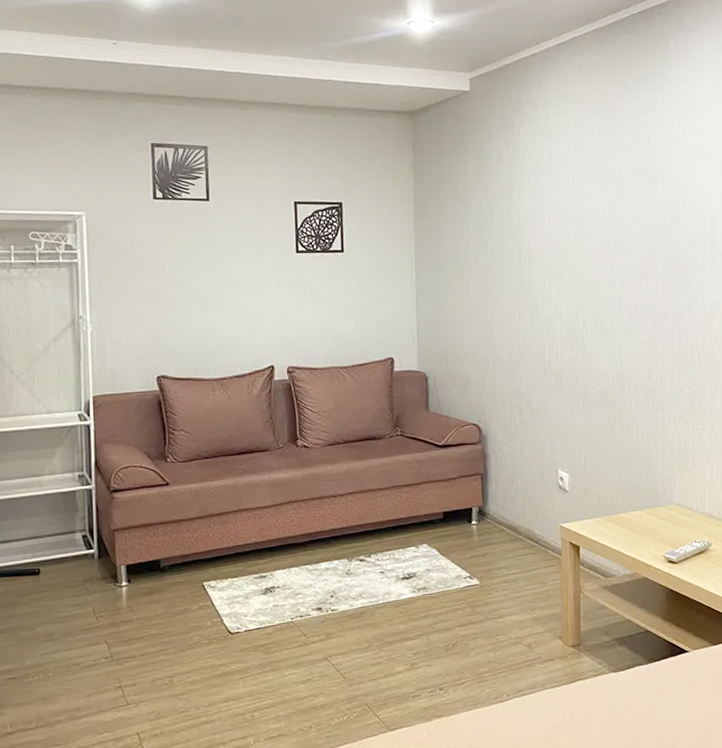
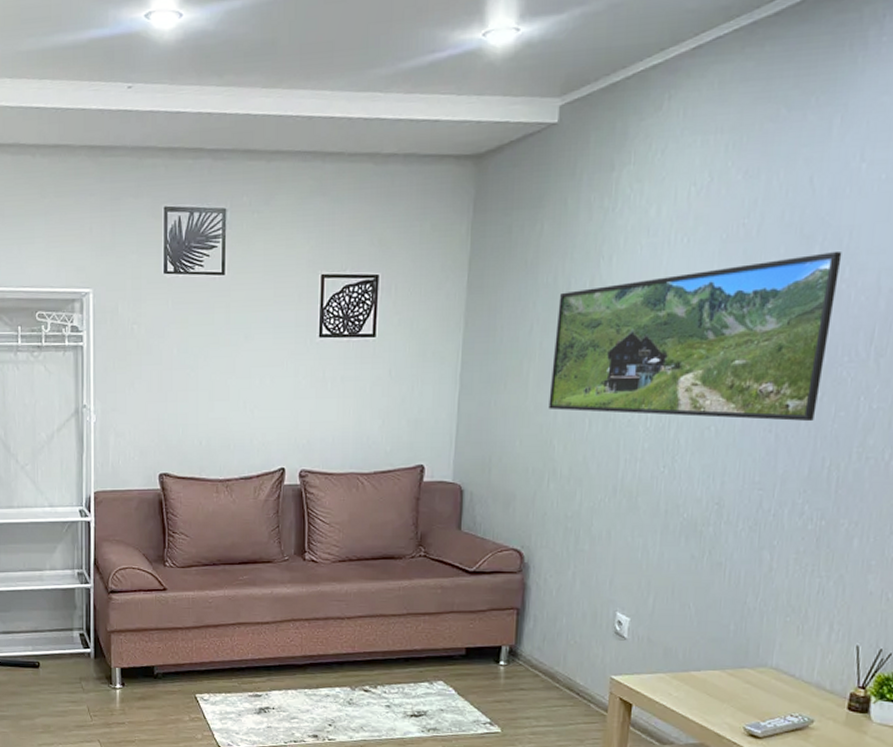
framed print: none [485,189,677,312] -> present [548,252,842,422]

